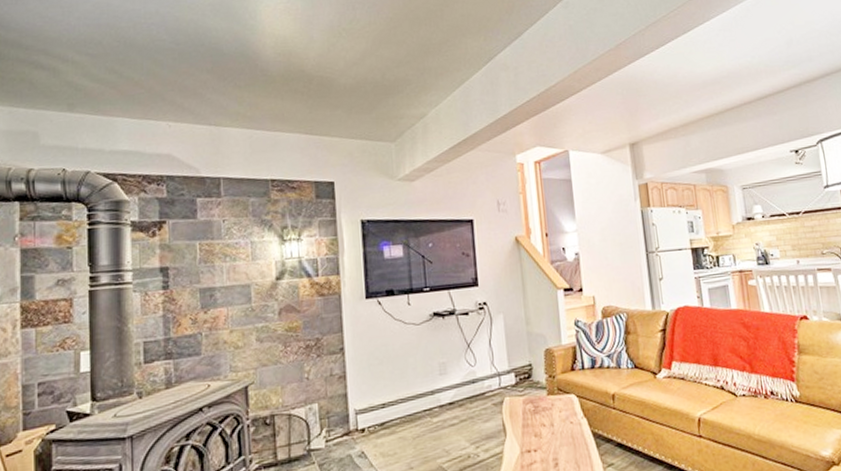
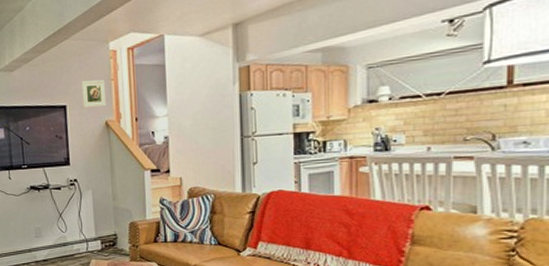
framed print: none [489,192,516,223] -> present [81,79,107,108]

